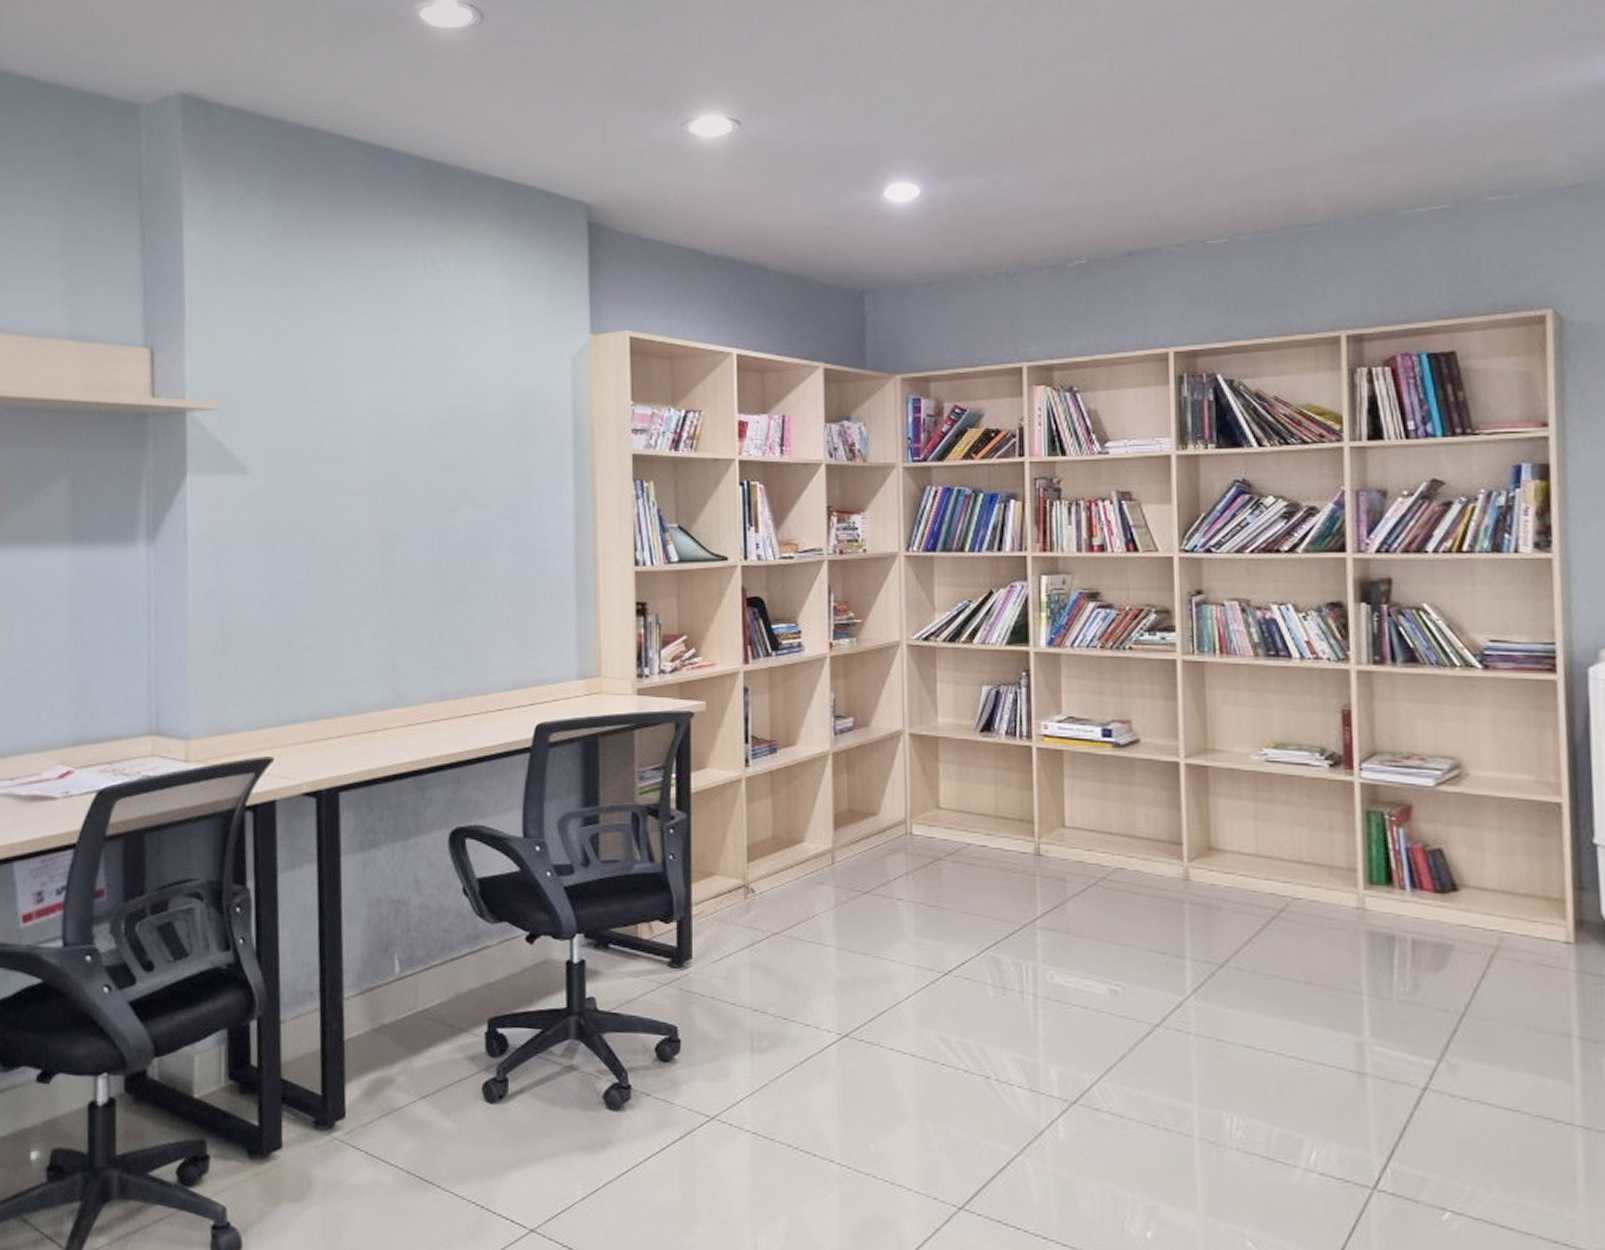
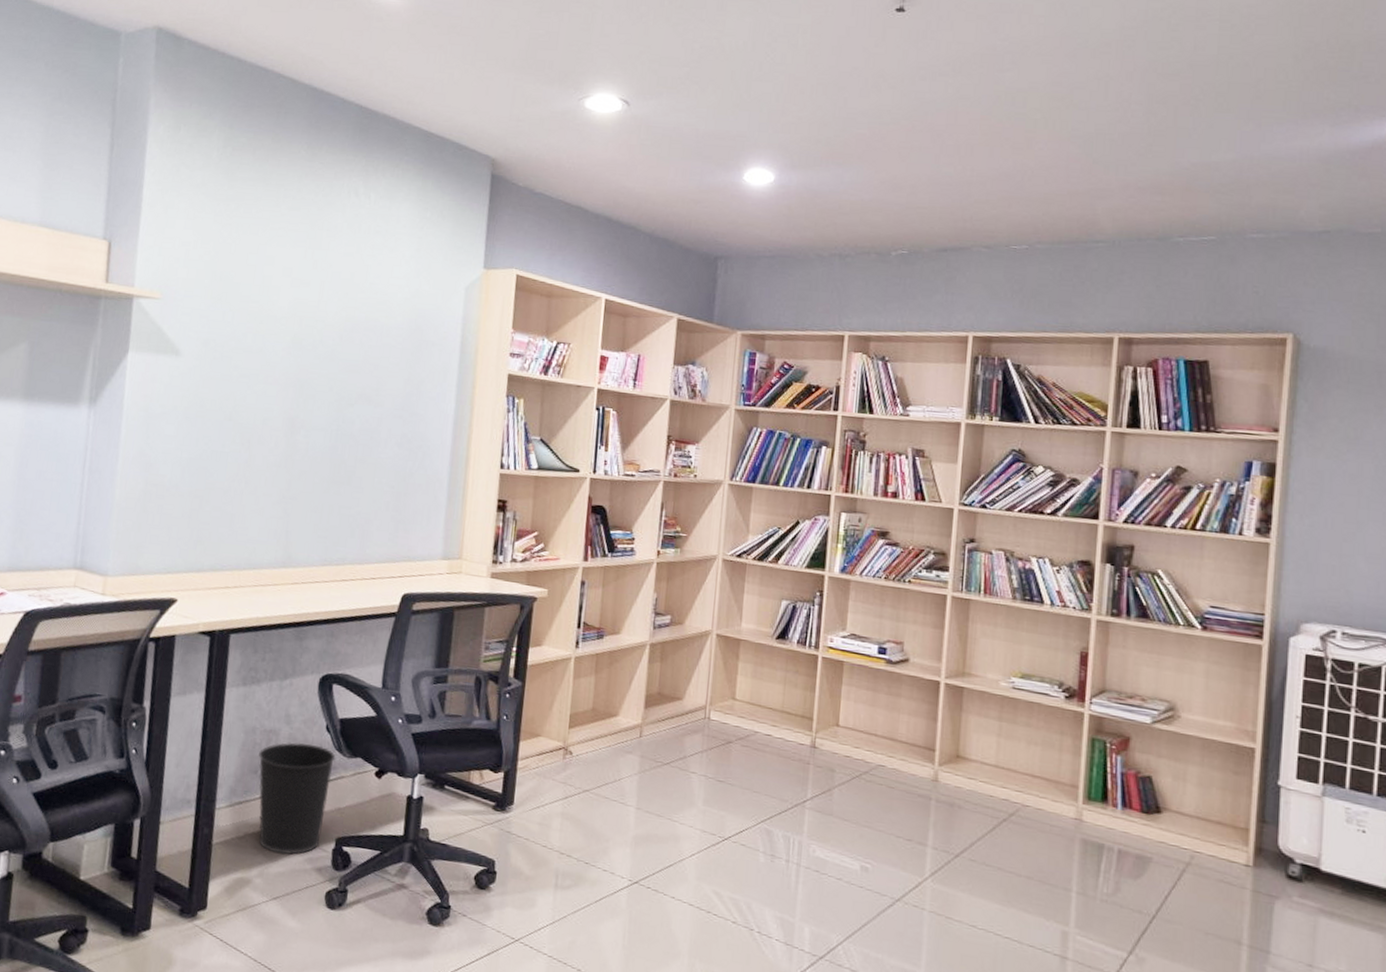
wastebasket: none [387,910,478,1045] -> present [259,742,336,856]

